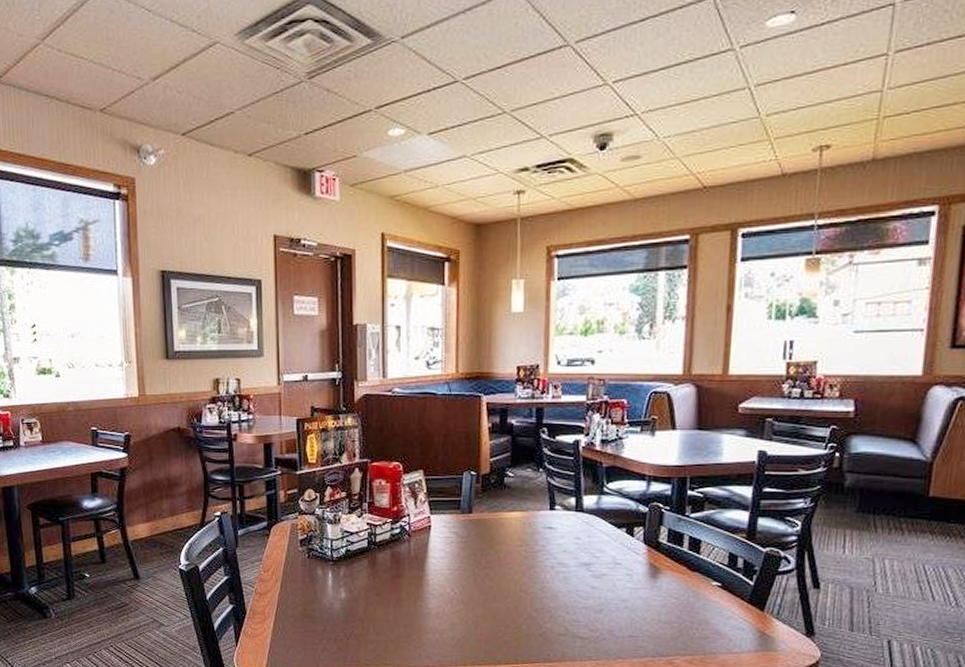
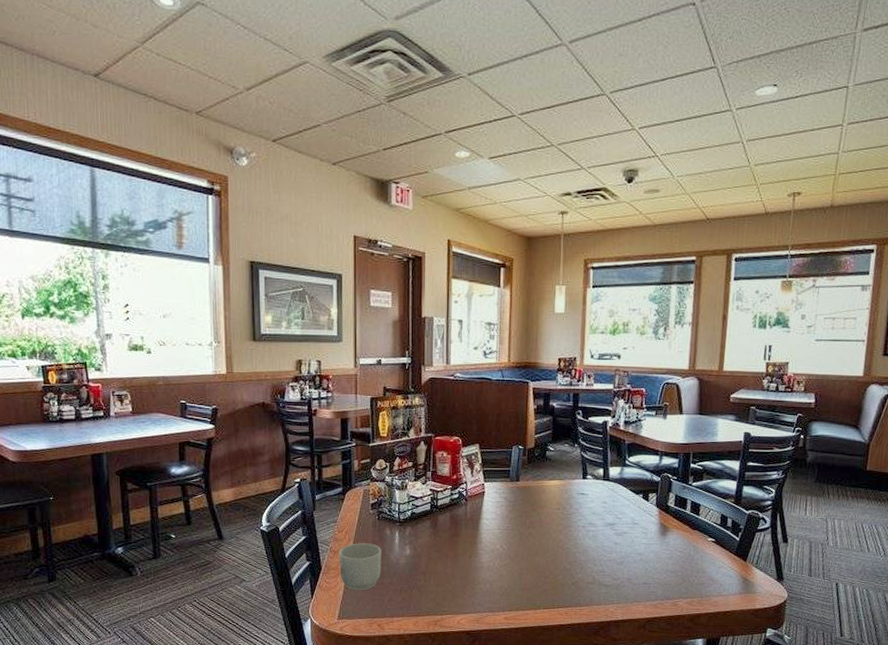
mug: none [265,584,313,639] -> present [339,543,381,591]

